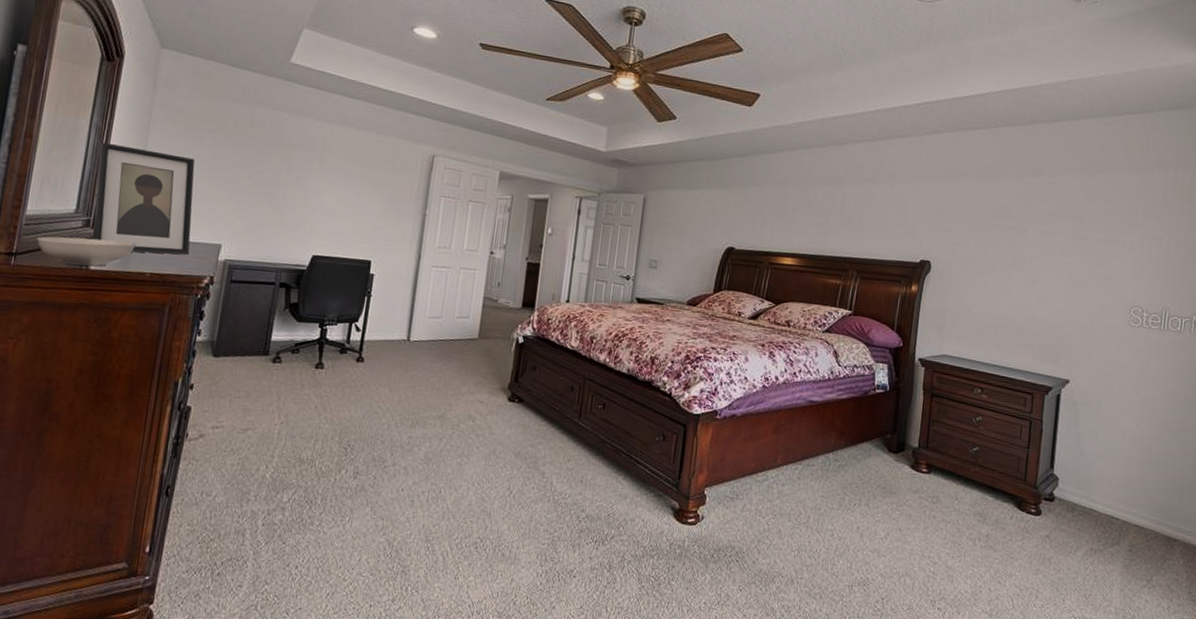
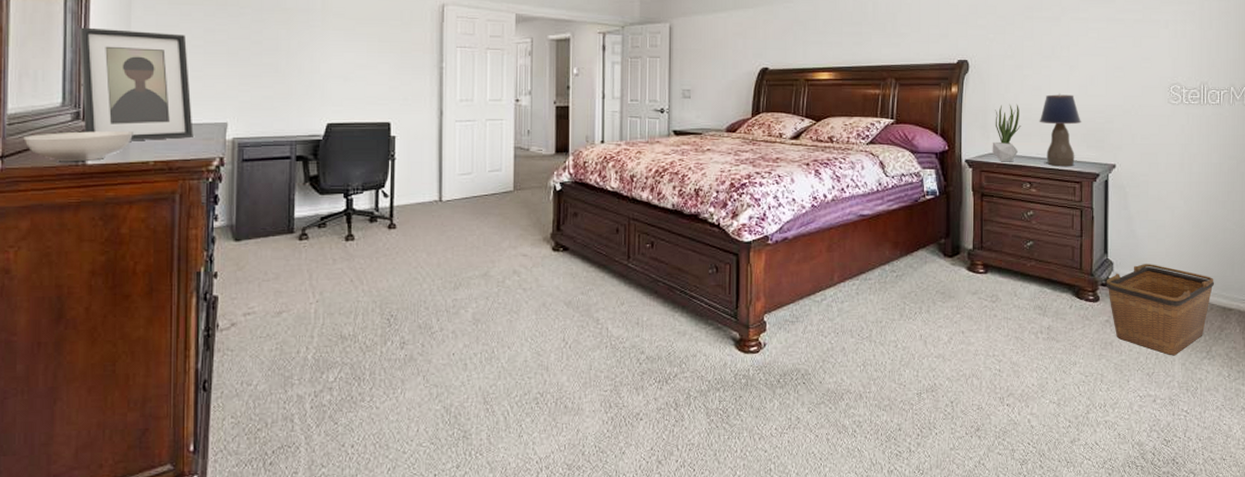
potted plant: none [946,308,977,366] -> present [992,103,1020,162]
table lamp: none [995,303,1039,378] -> present [1039,93,1082,167]
bicycle basket: none [1049,483,1161,581] -> present [1106,264,1214,356]

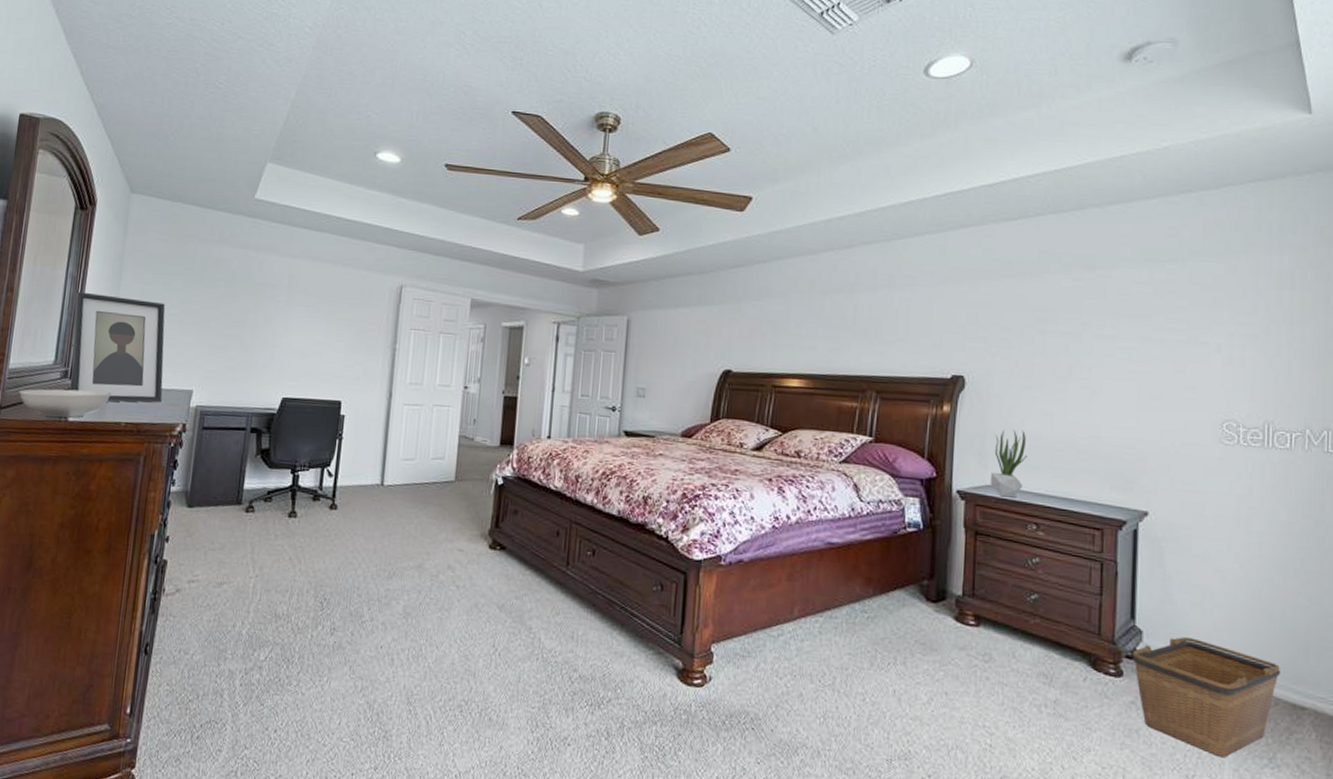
table lamp: present [1039,93,1082,167] -> none [1050,421,1106,510]

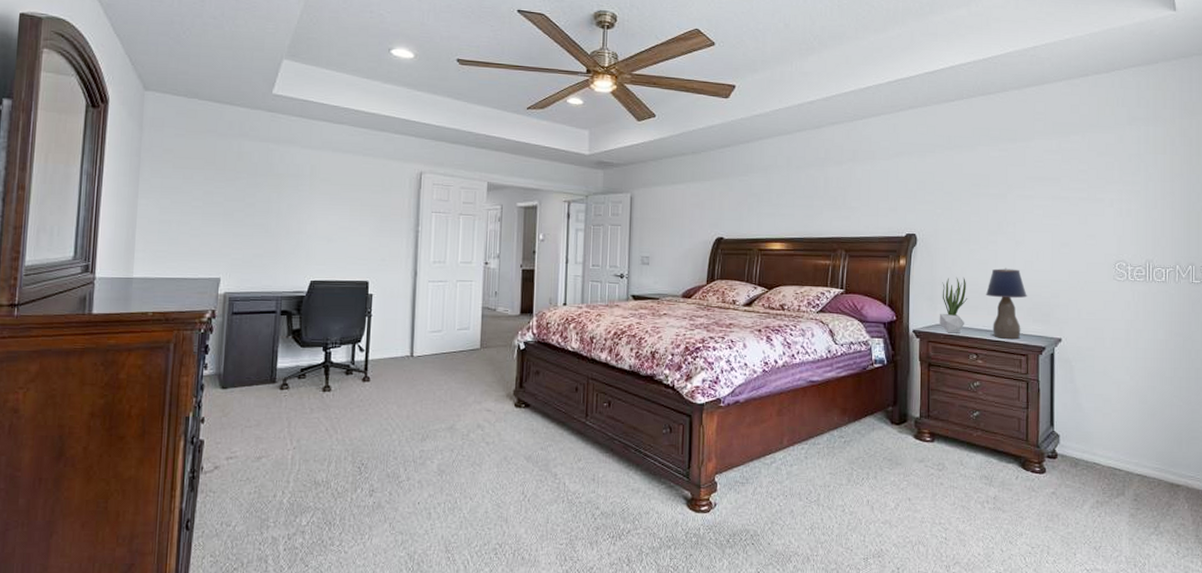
bowl: present [19,389,112,418] -> none [37,283,137,311]
picture frame: present [70,291,166,403] -> none [91,187,190,293]
table lamp: none [1050,421,1106,510] -> present [985,268,1028,340]
bicycle basket: present [1132,637,1280,758] -> none [1052,437,1161,530]

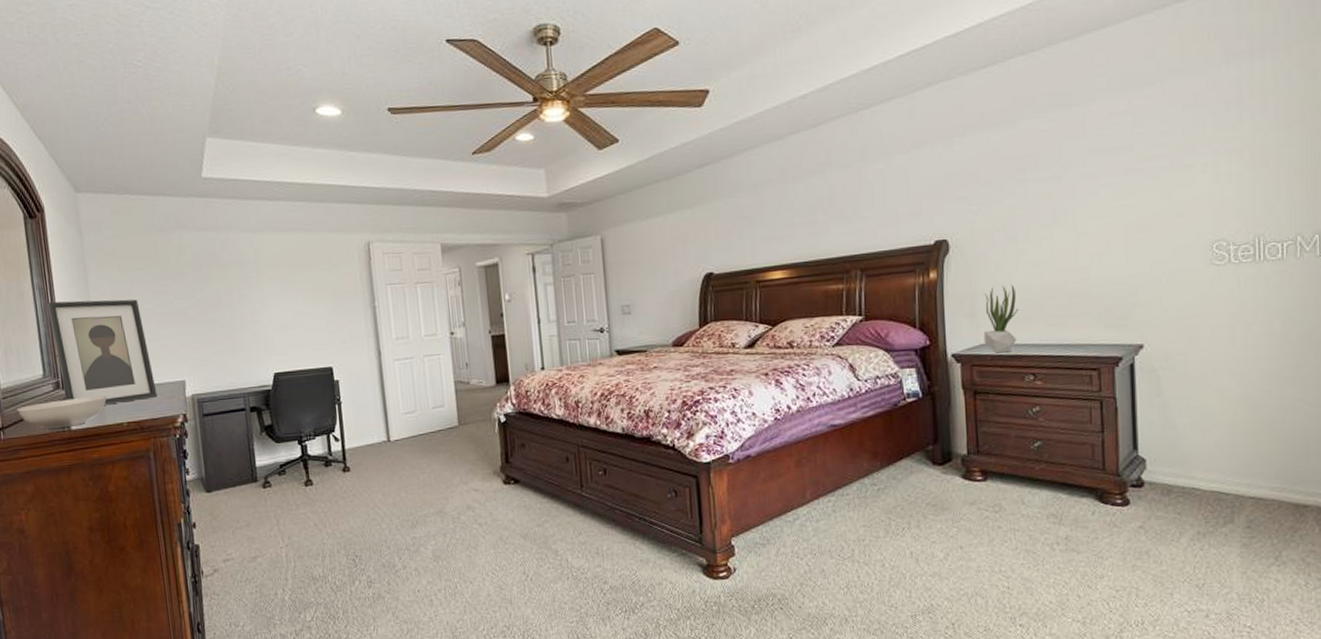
bowl: none [37,283,137,311] -> present [17,396,107,430]
picture frame: none [91,187,190,293] -> present [47,299,158,405]
table lamp: present [985,268,1028,340] -> none [1041,266,1097,354]

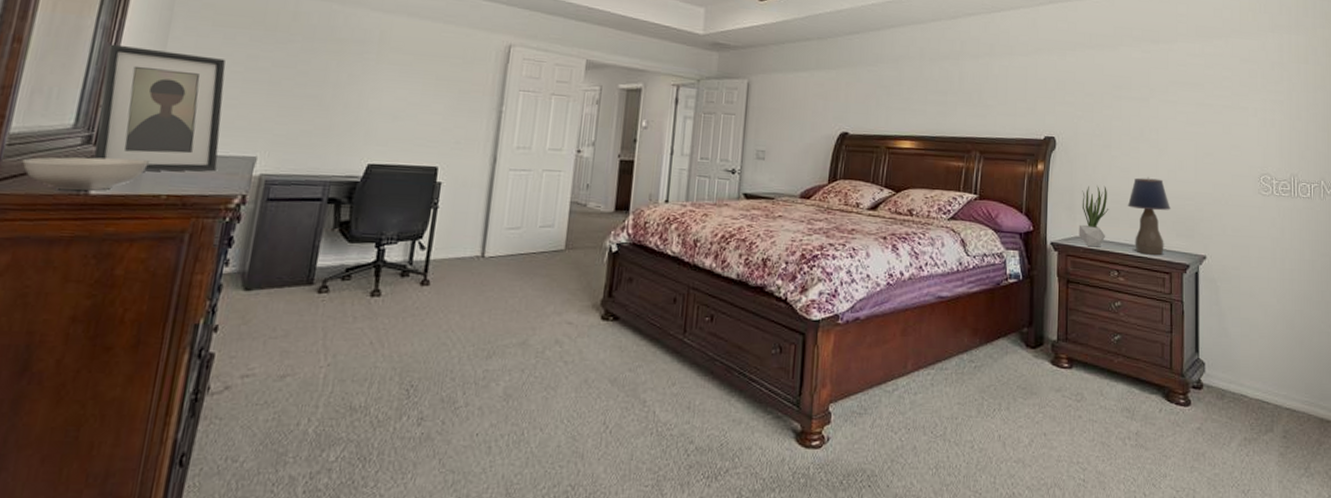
table lamp: none [1041,266,1097,354] -> present [1127,177,1172,256]

